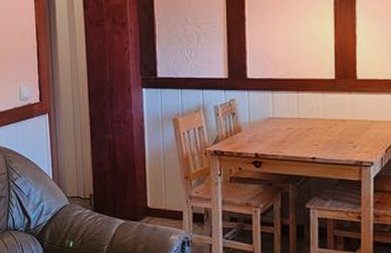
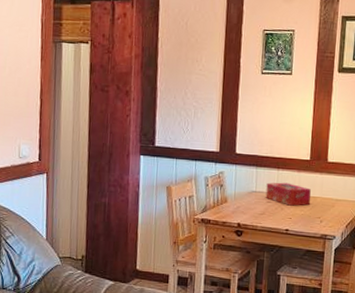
tissue box: none [285,106,340,131] -> present [265,182,311,206]

